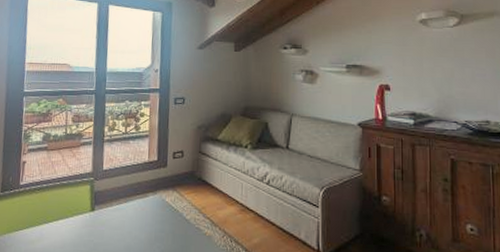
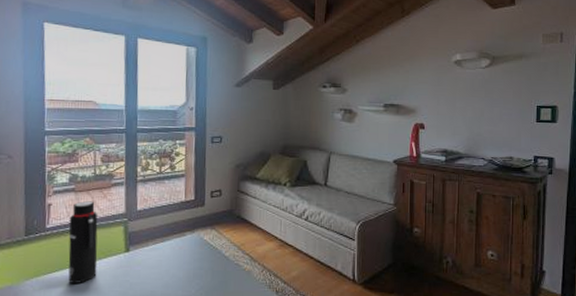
water bottle: none [37,159,67,241] -> present [68,201,98,283]

